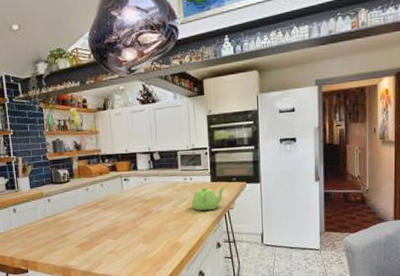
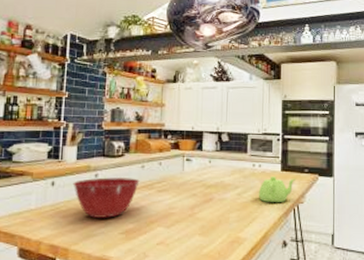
mixing bowl: none [30,200,86,236] -> present [73,177,140,218]

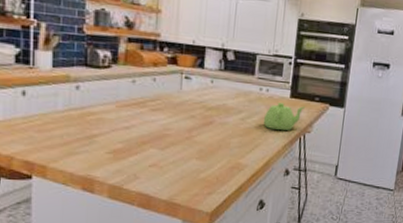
mixing bowl: present [73,177,140,218] -> none [48,90,130,136]

